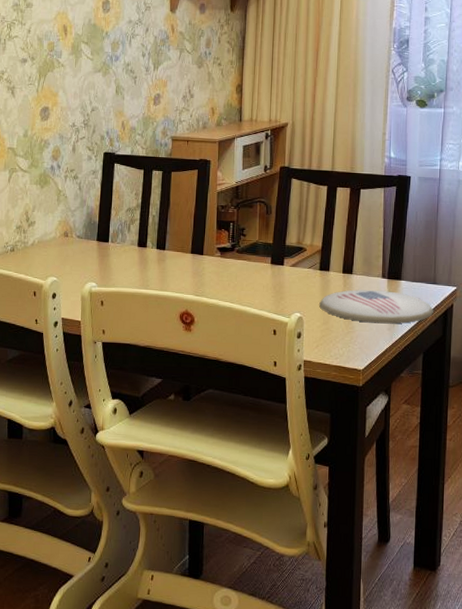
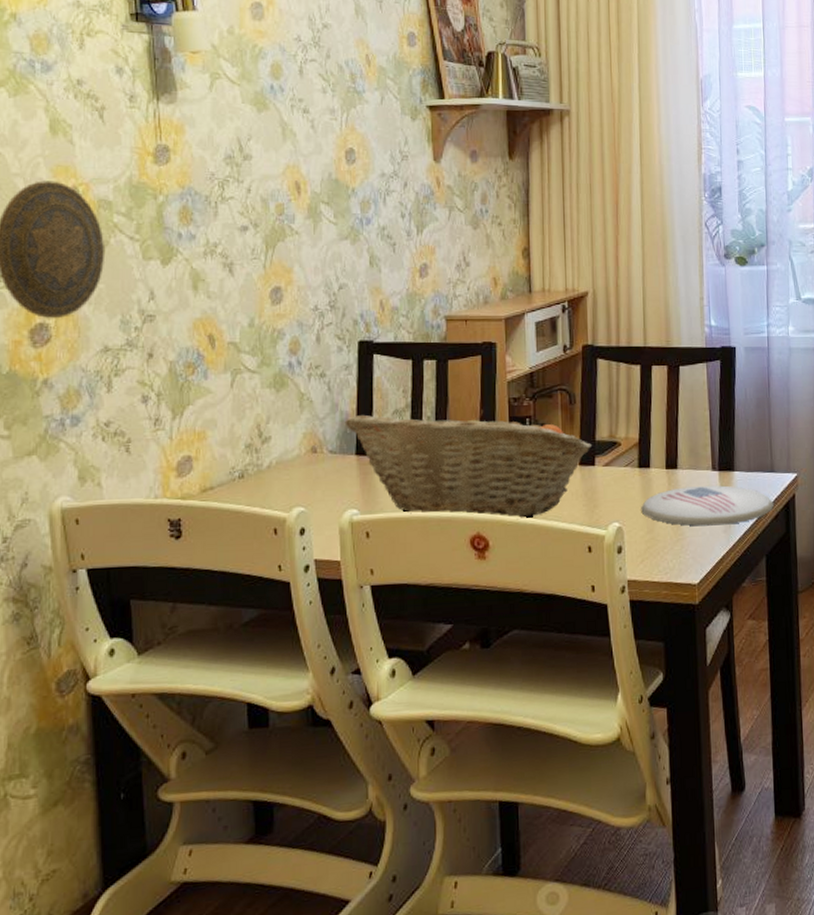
fruit basket: none [90,210,282,303] -> present [344,409,591,520]

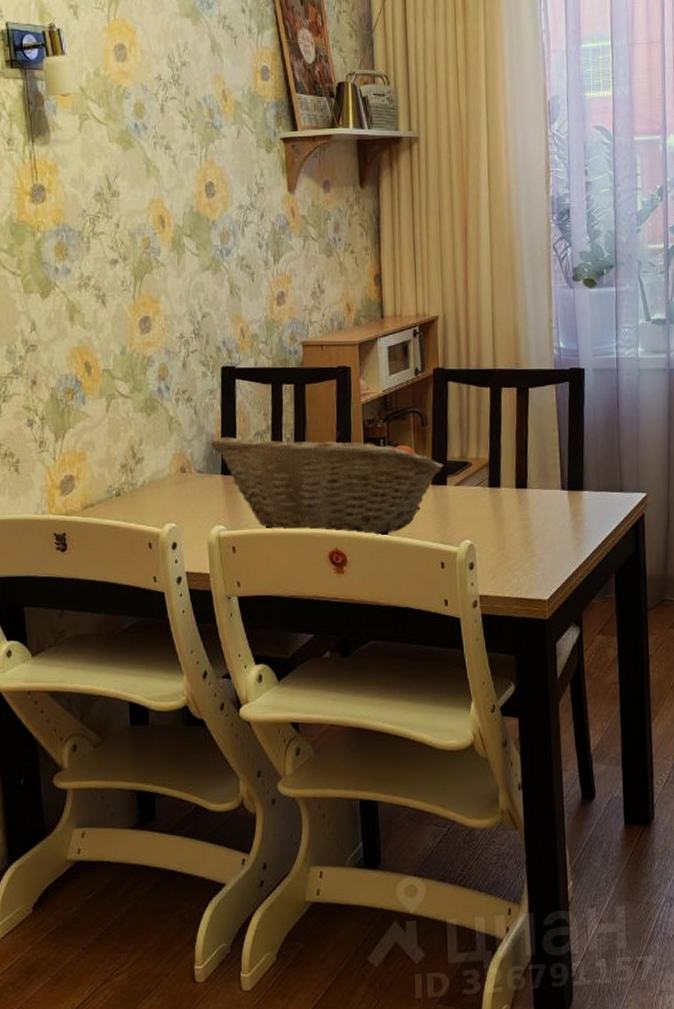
plate: present [641,485,775,526] -> none [492,504,624,544]

